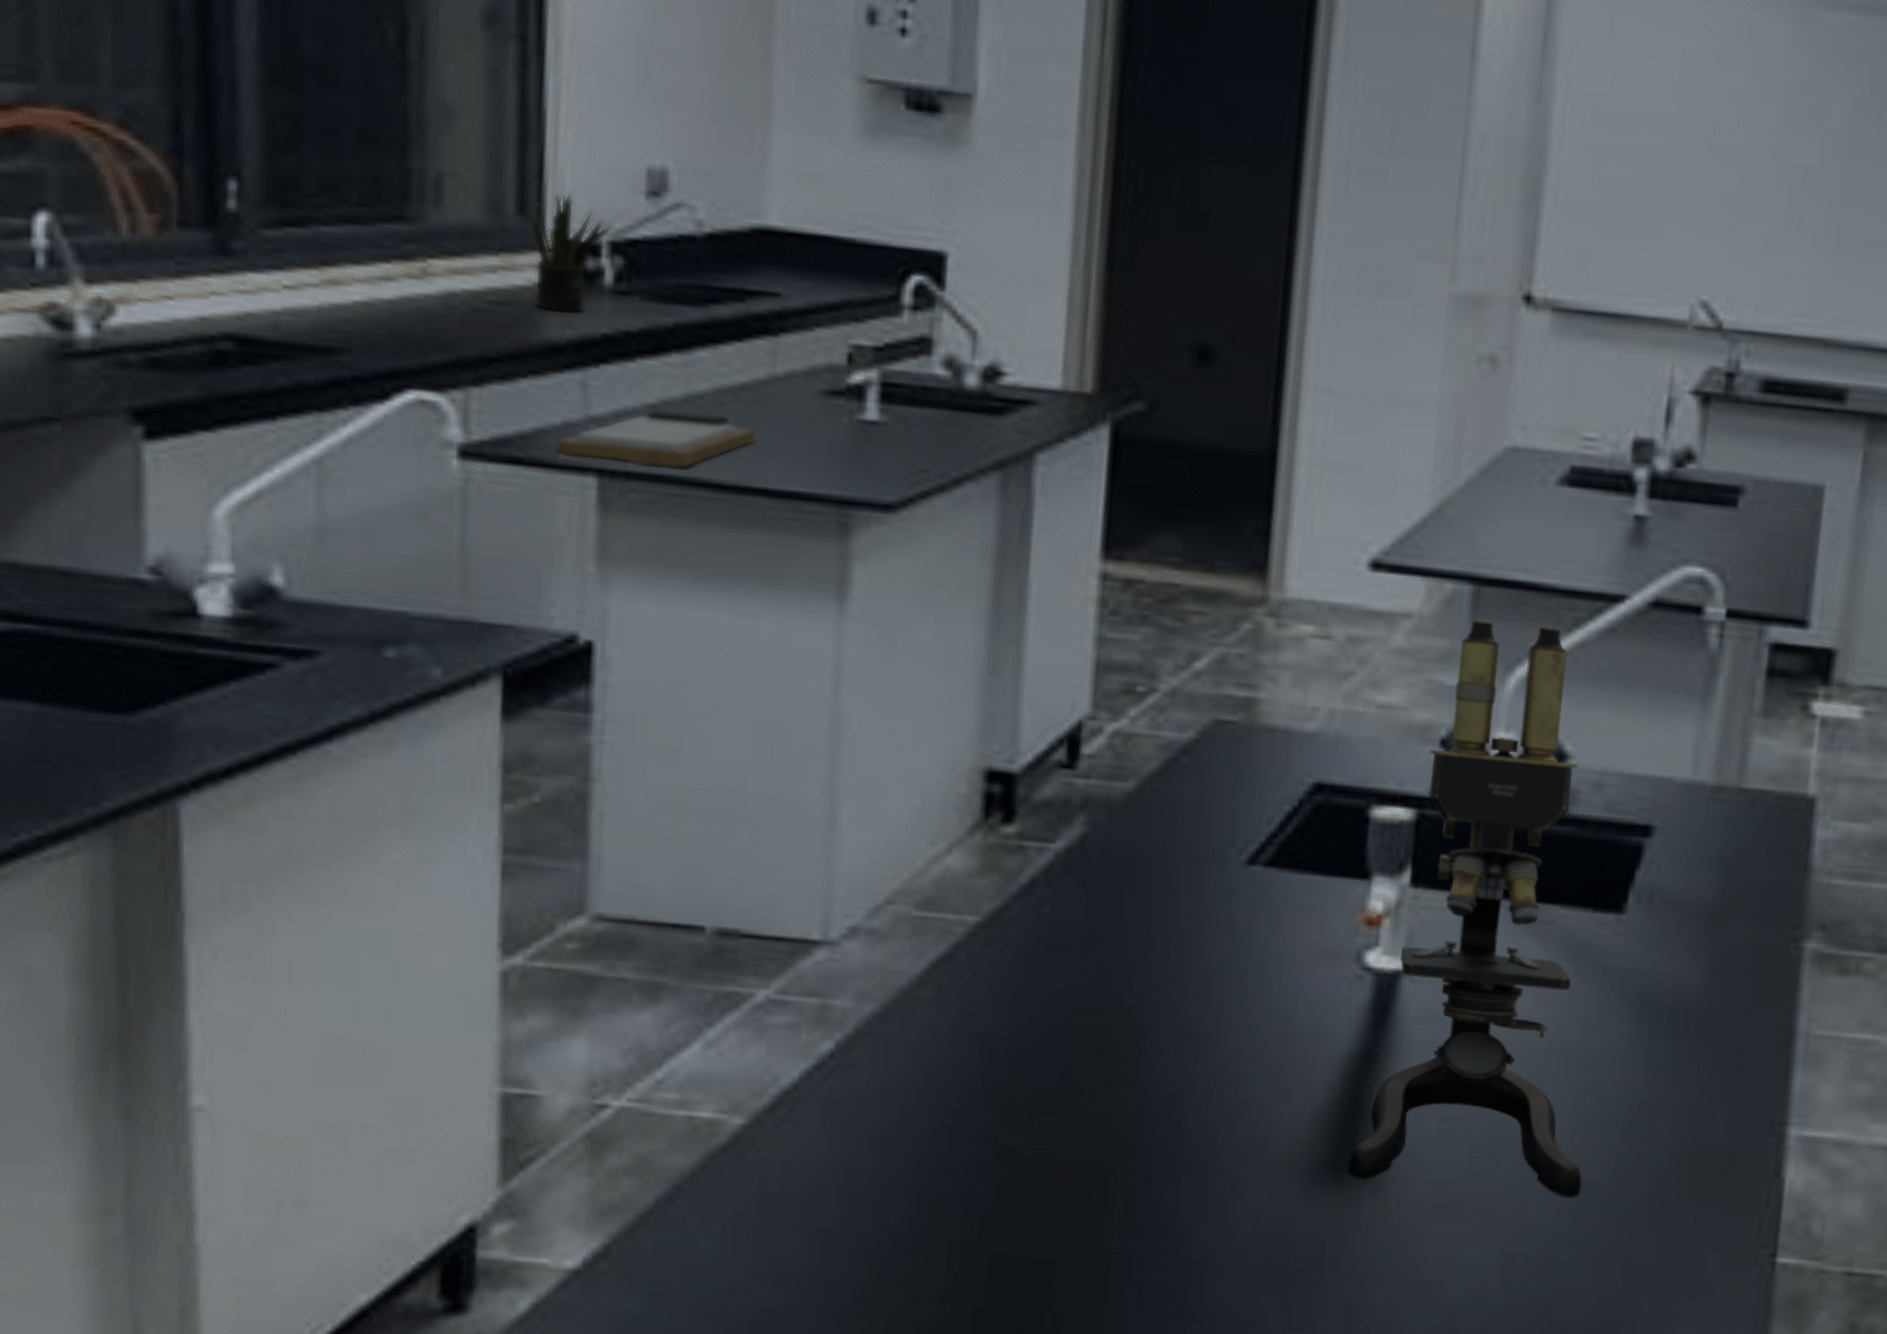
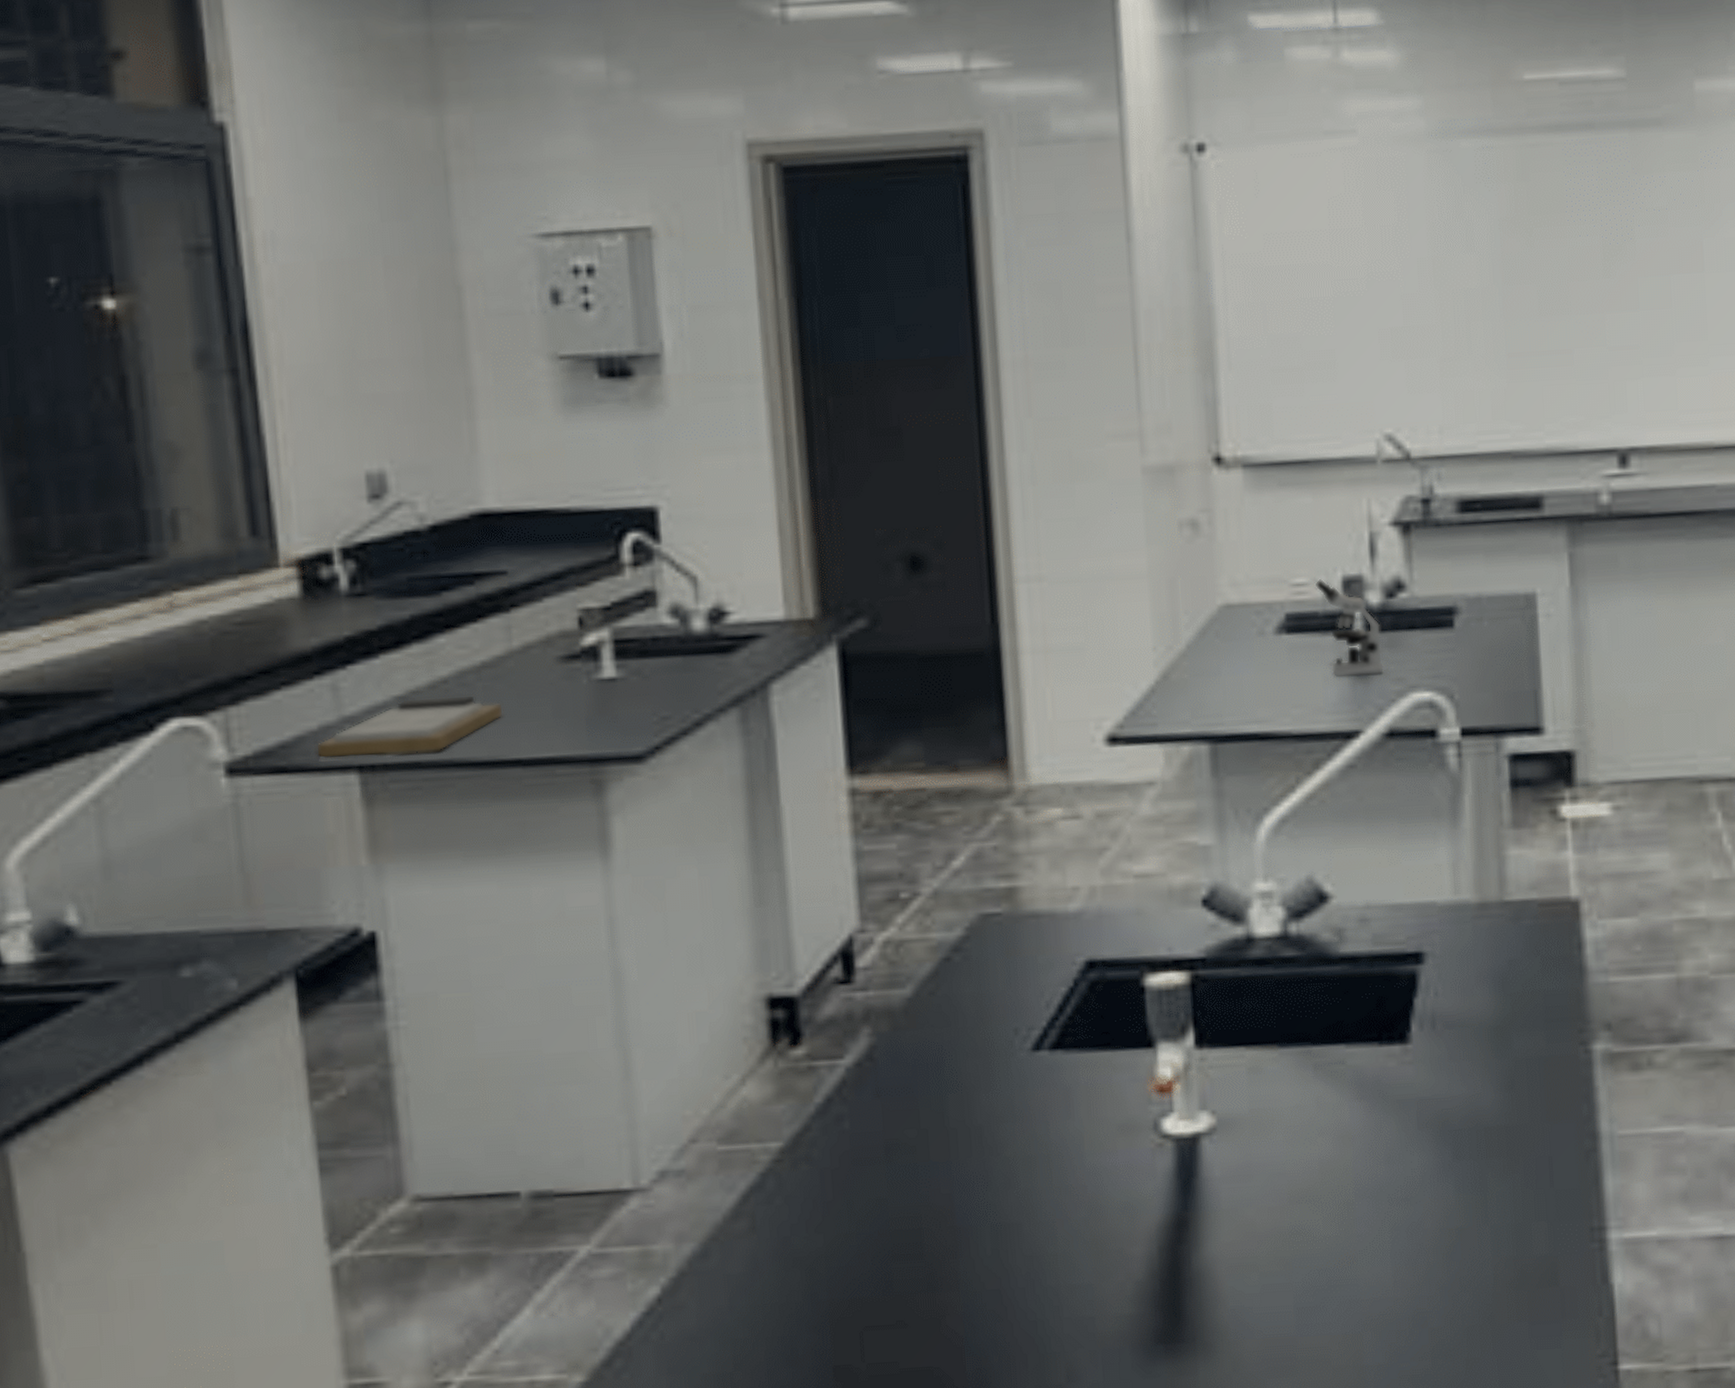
potted plant: present [528,192,615,316] -> none [261,510,343,626]
microscope: present [1348,620,1582,1197] -> none [1178,771,1413,1346]
microscope: none [1605,437,1665,544] -> present [1314,579,1384,679]

